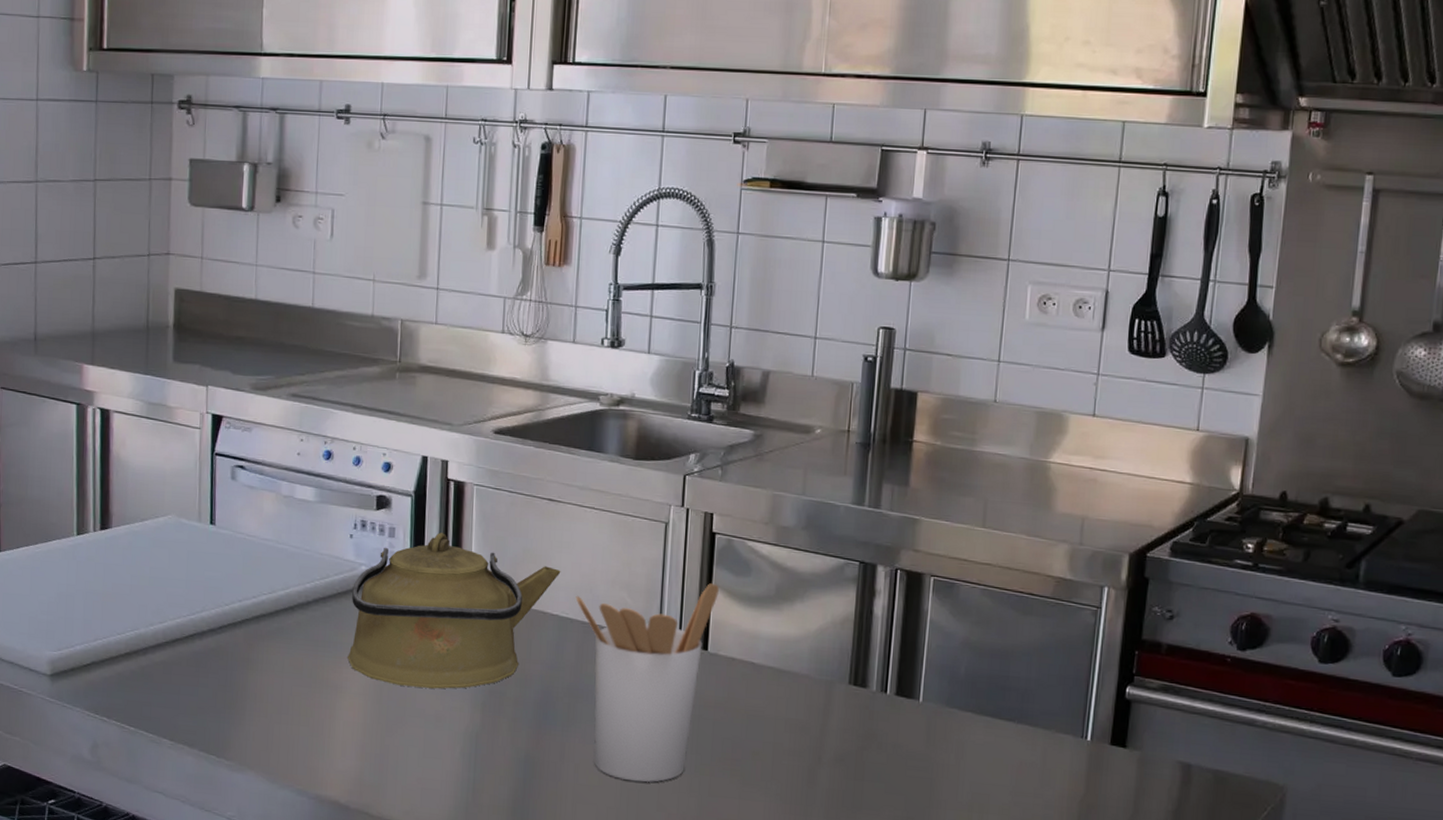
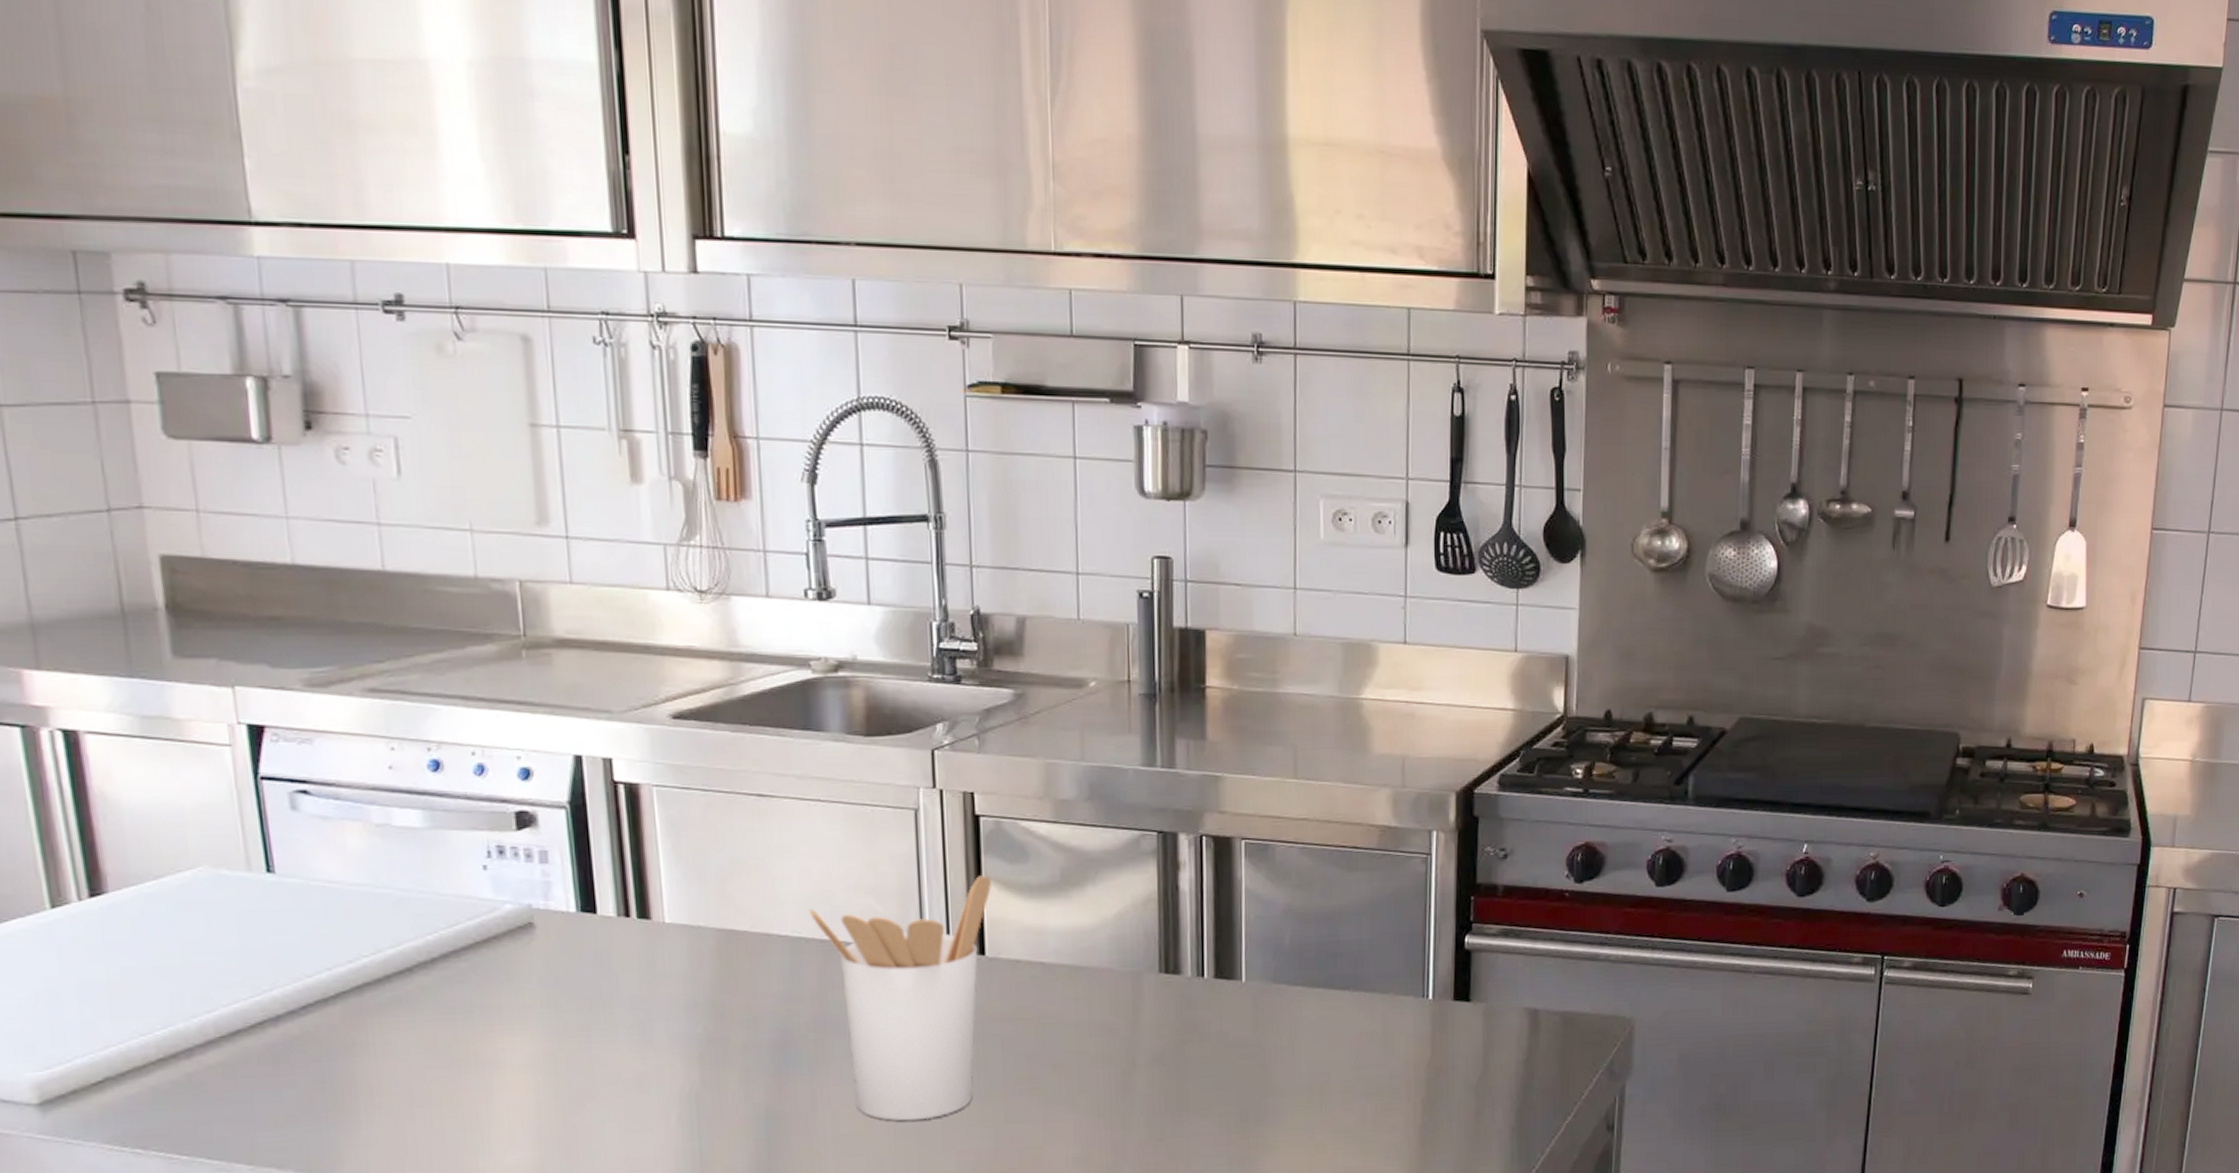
kettle: present [348,532,561,689] -> none [496,850,785,1049]

